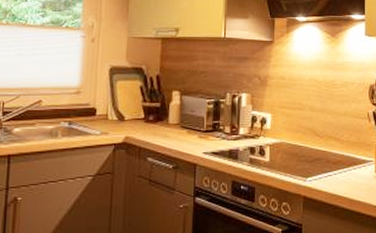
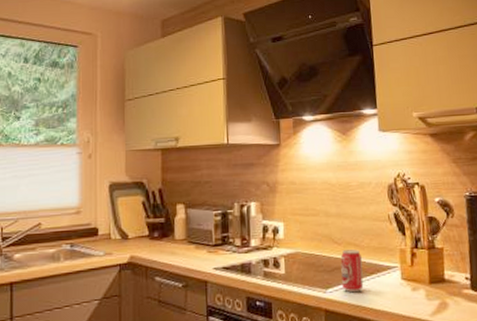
beverage can: none [321,143,341,183] -> present [340,249,364,293]

